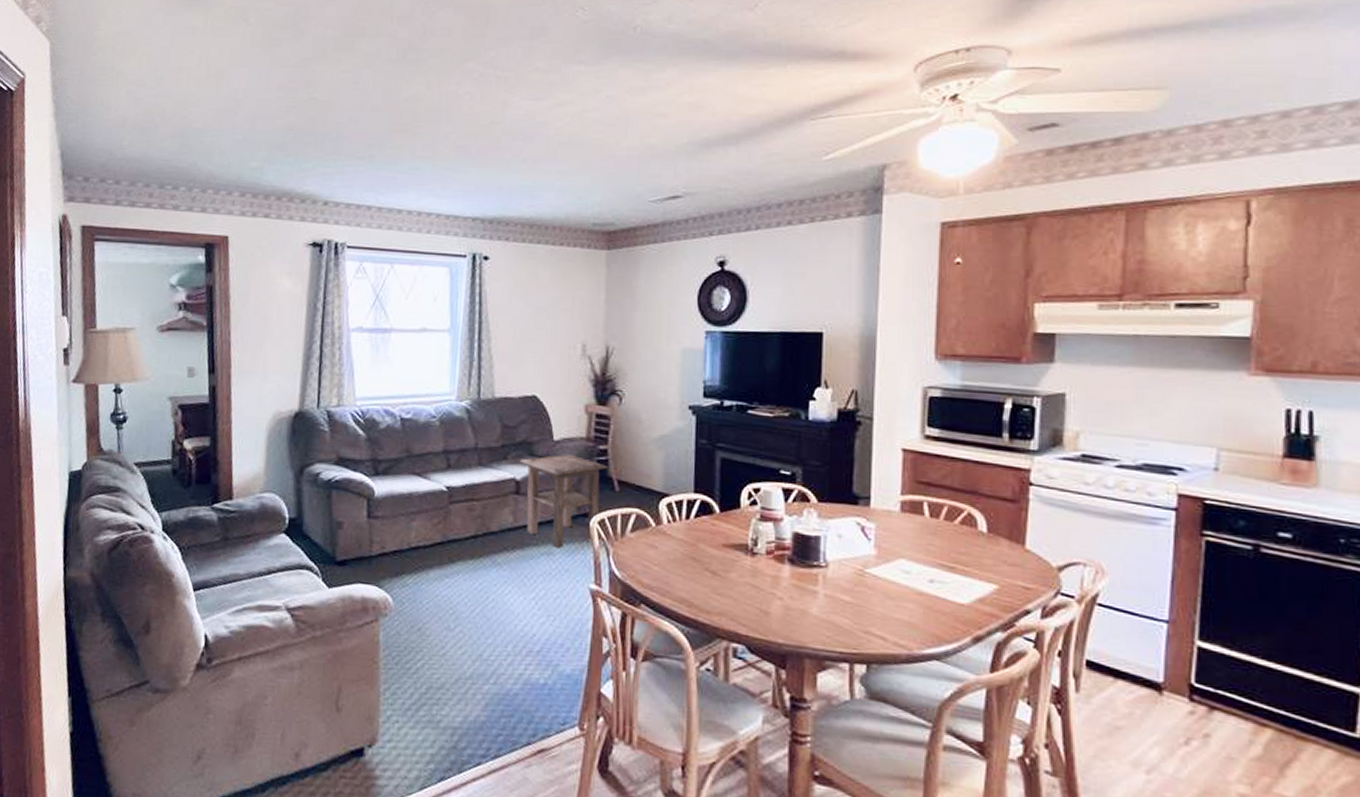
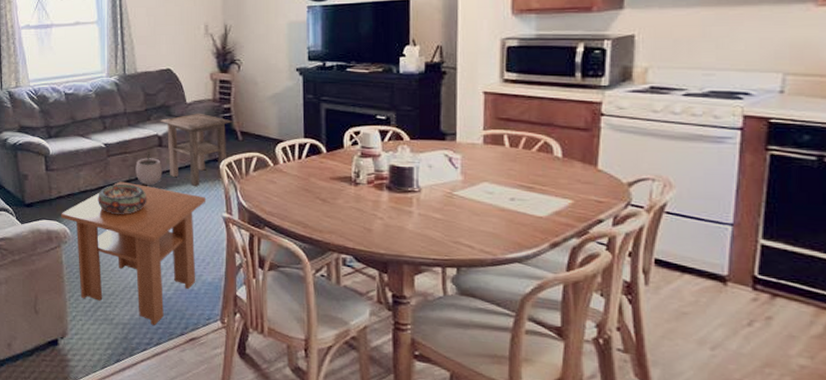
coffee table: none [382,537,571,731] -> present [61,181,207,325]
decorative bowl: none [431,540,497,581] -> present [97,184,147,214]
plant pot: none [483,500,518,544] -> present [135,152,163,185]

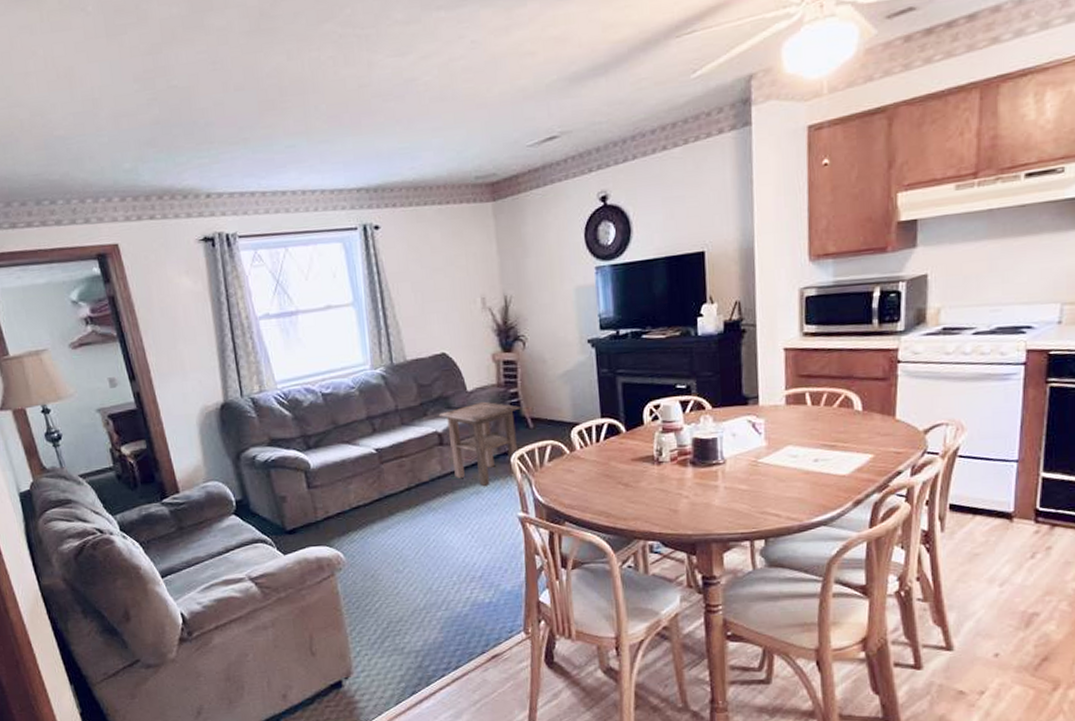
coffee table: present [61,181,207,325] -> none [331,490,499,648]
decorative bowl: present [97,184,147,214] -> none [372,492,432,529]
plant pot: present [135,152,163,185] -> none [414,453,447,491]

